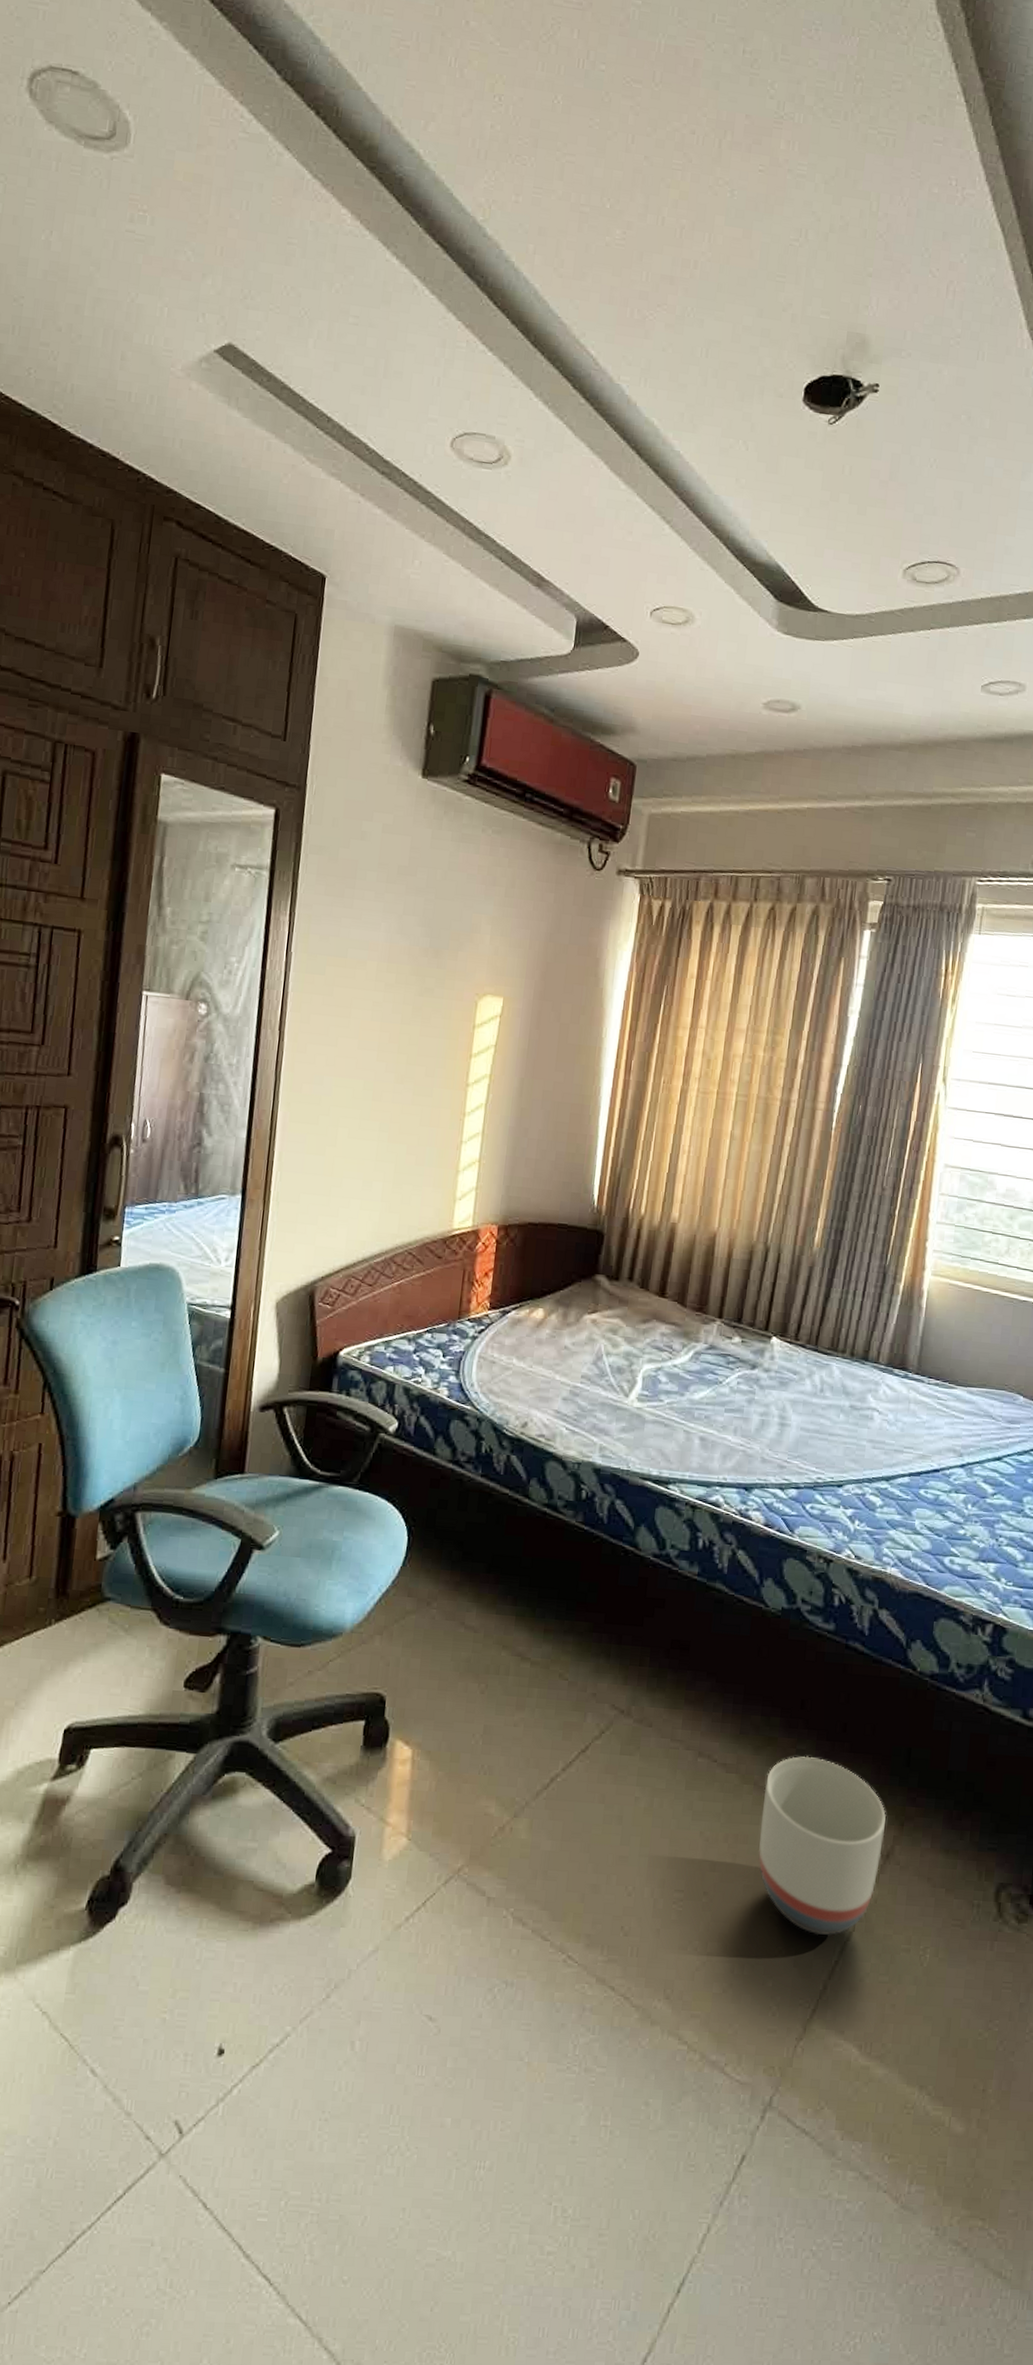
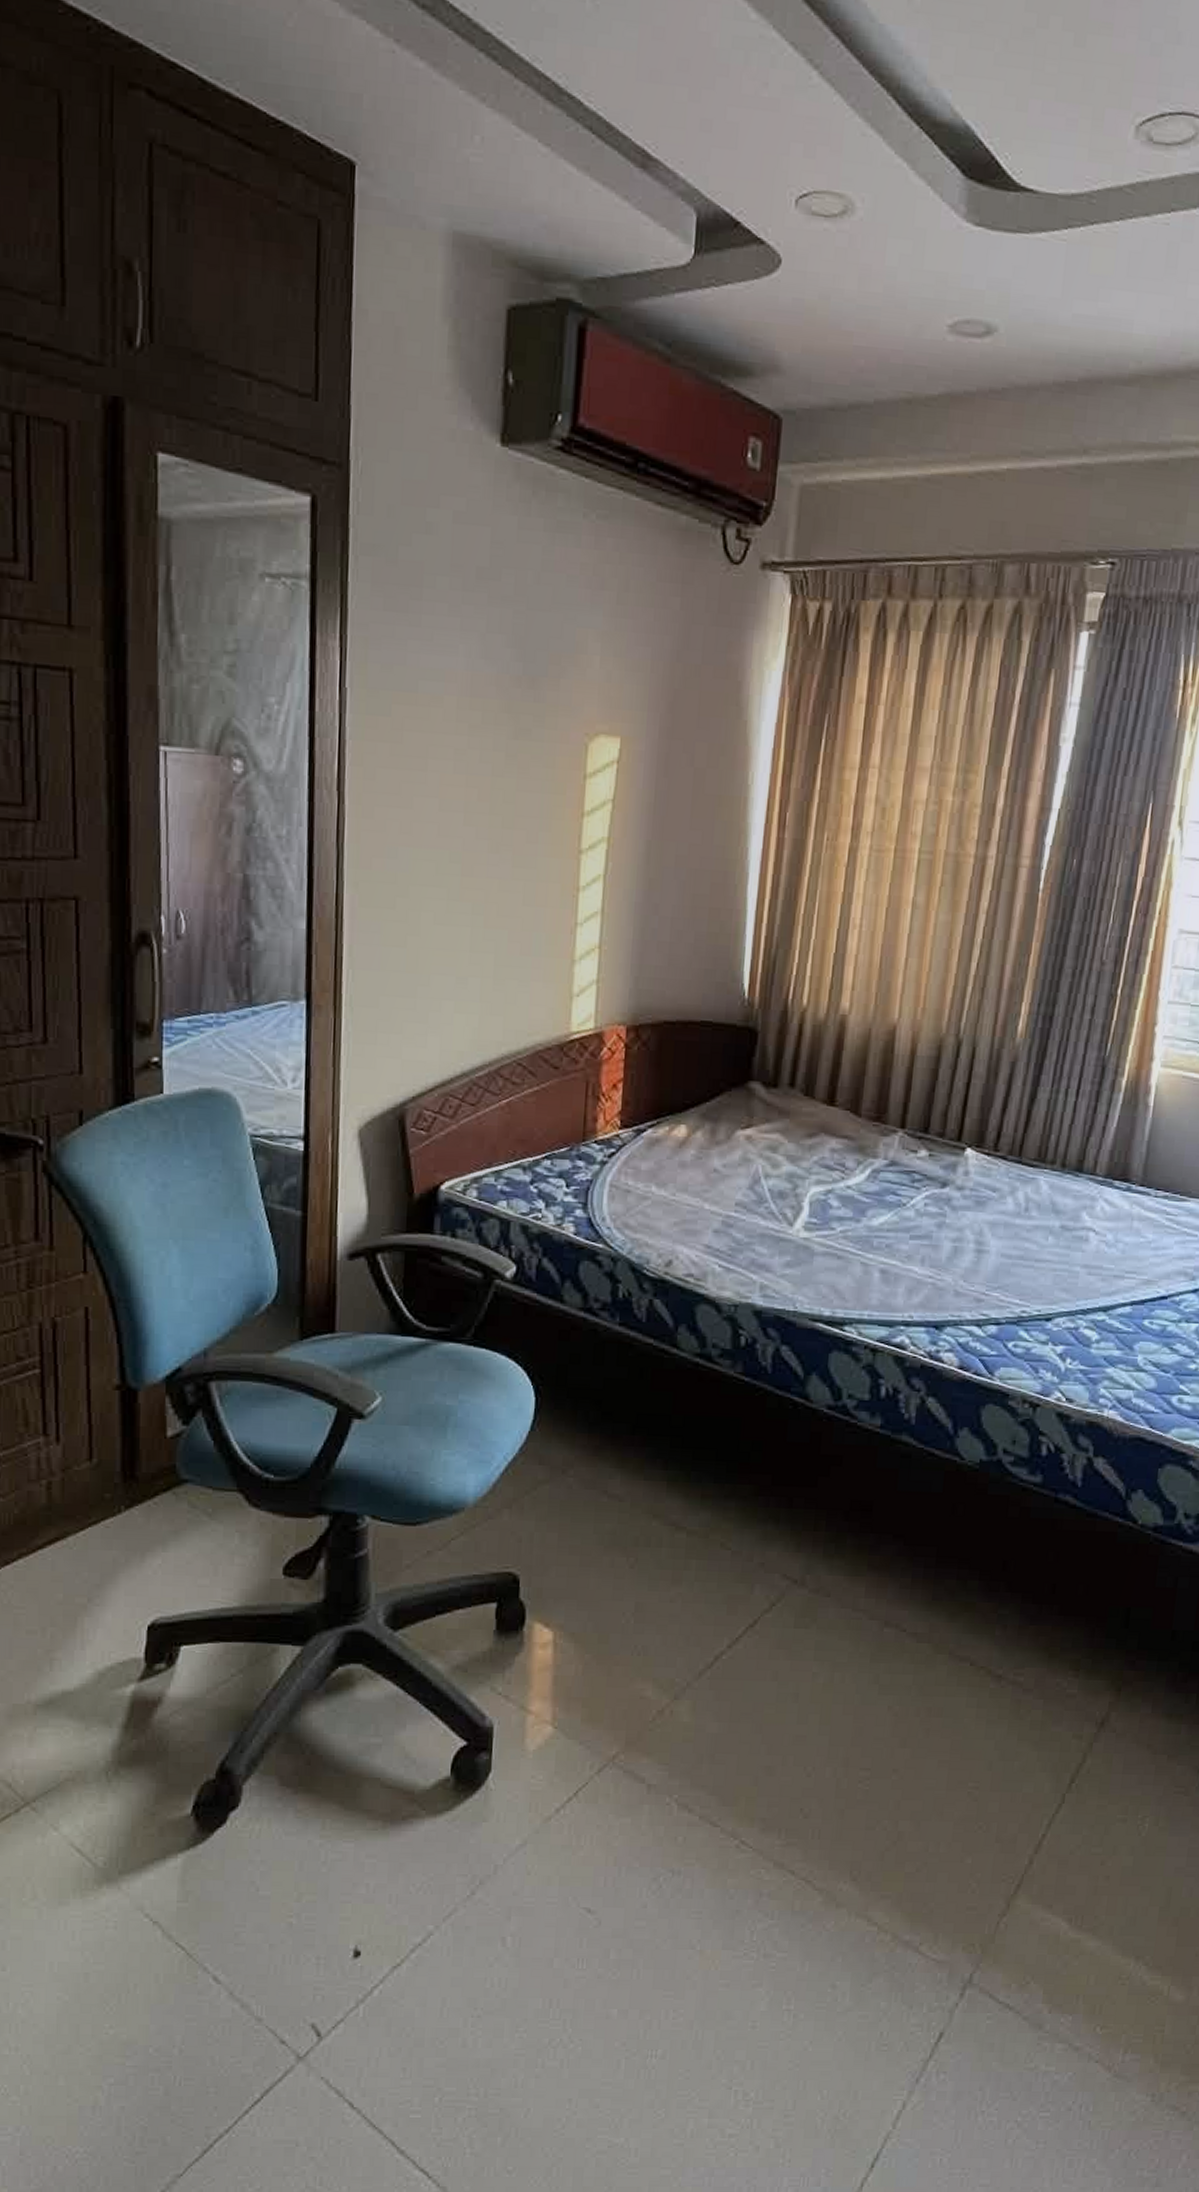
planter: present [758,1756,886,1936] -> none [954,1621,1101,1810]

